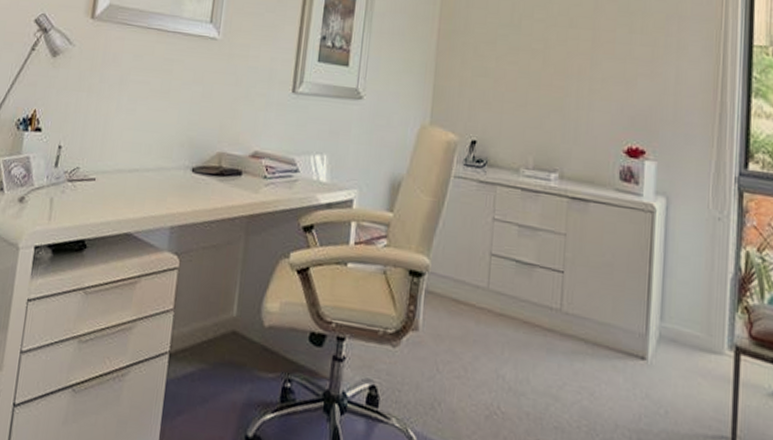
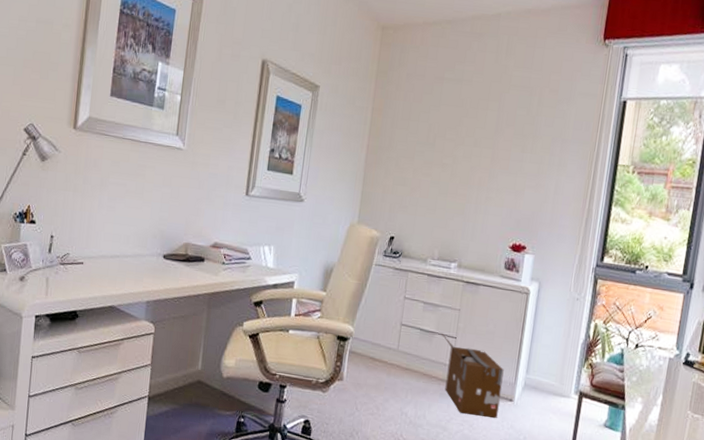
cardboard box: none [544,267,630,383] -> present [442,334,504,418]

